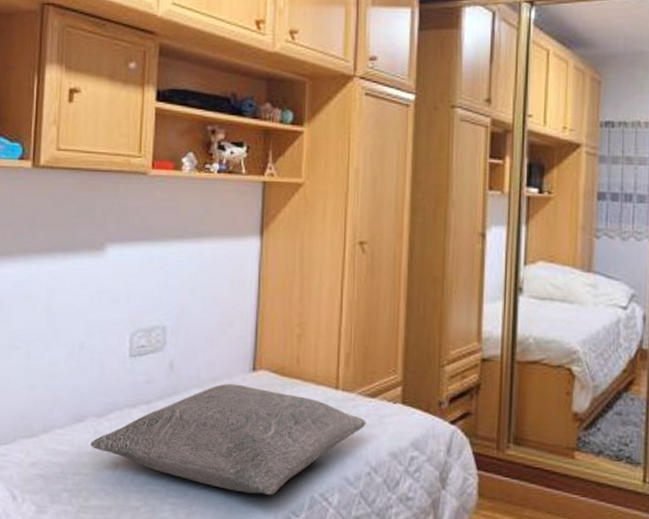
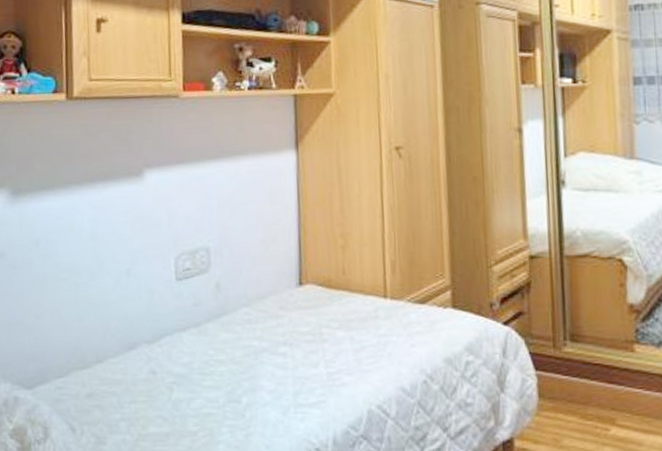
pillow: present [91,384,366,496] -> none [144,300,418,411]

